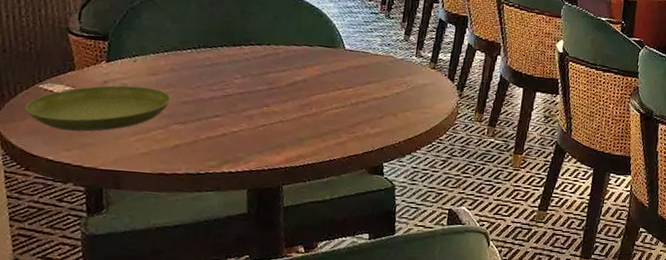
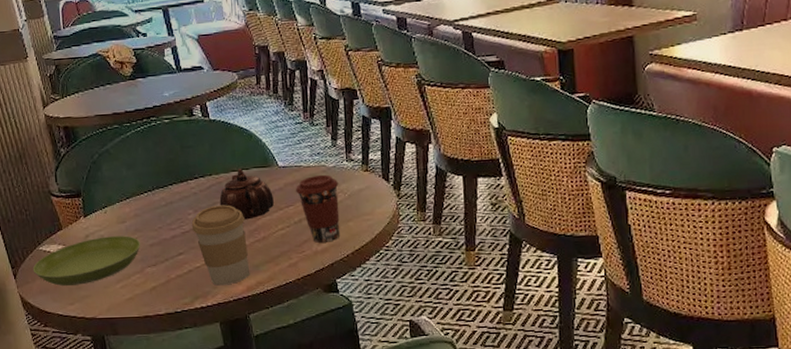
coffee cup: none [235,74,298,154] -> present [191,205,250,286]
teapot: none [273,44,334,94] -> present [219,169,274,220]
coffee cup: none [357,63,404,128] -> present [295,174,340,243]

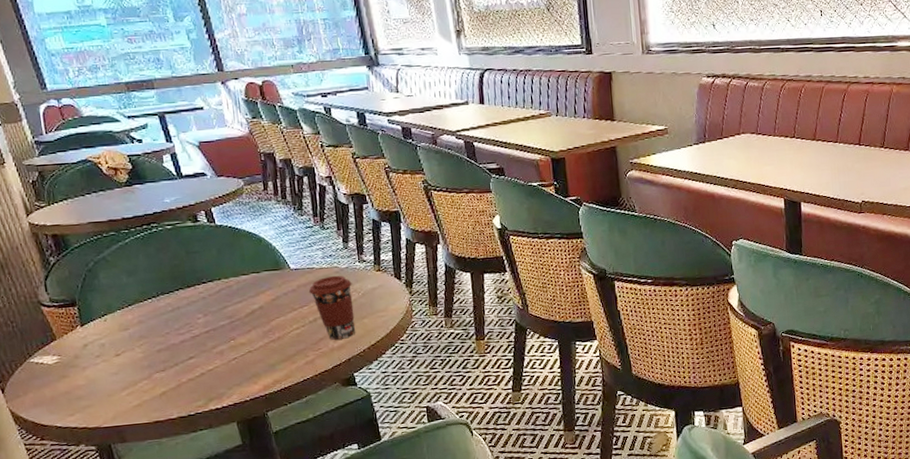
saucer: present [32,235,141,286] -> none [23,343,147,398]
coffee cup: present [191,205,250,286] -> none [201,307,266,386]
teapot: present [219,169,274,220] -> none [230,272,288,322]

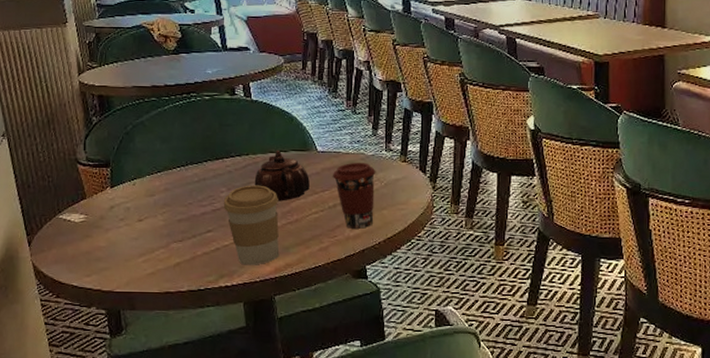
coffee cup: none [201,307,266,386] -> present [223,185,280,265]
teapot: none [230,272,288,322] -> present [254,151,310,201]

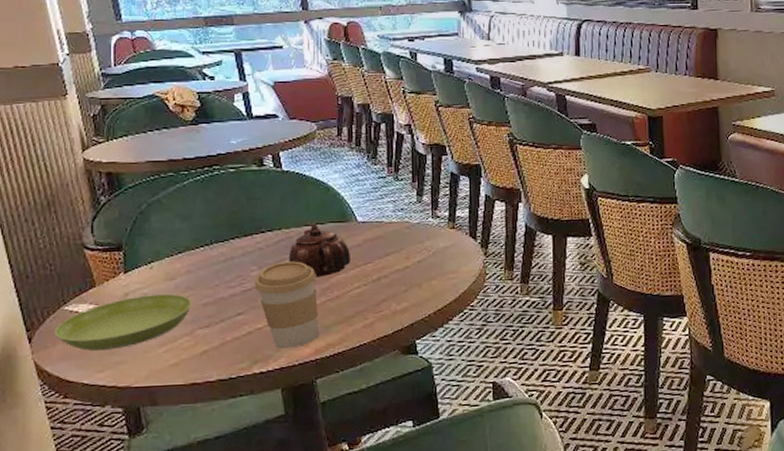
saucer: none [49,209,169,257] -> present [54,294,193,351]
coffee cup: present [332,162,376,229] -> none [374,231,423,302]

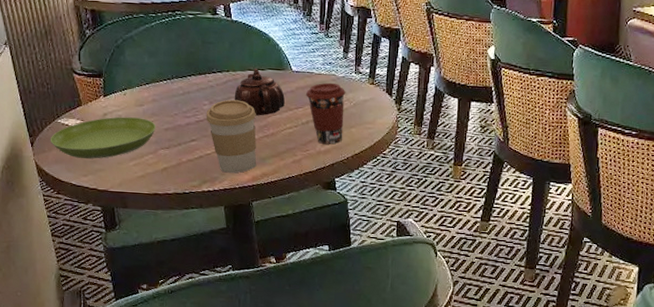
coffee cup: none [374,231,423,302] -> present [305,82,346,144]

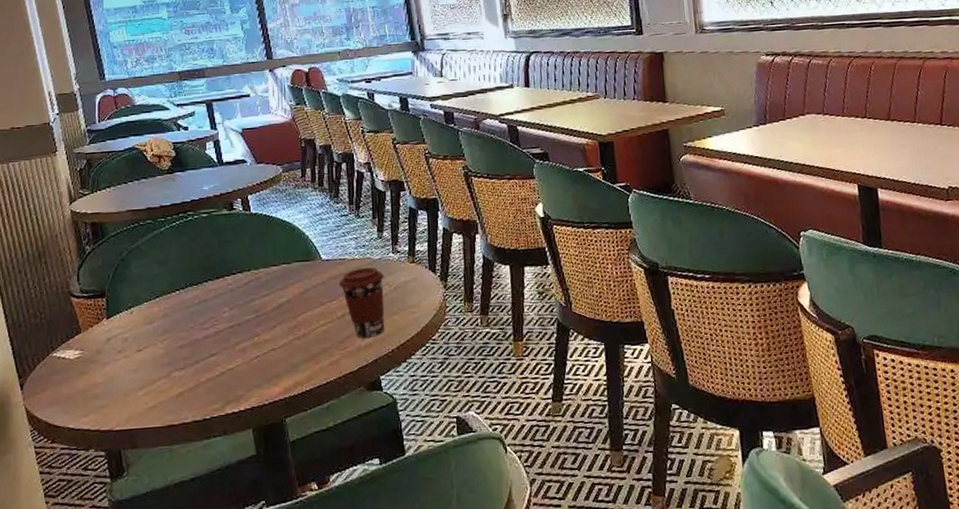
saucer: present [50,116,156,159] -> none [43,337,169,396]
coffee cup: present [206,99,257,173] -> none [226,301,288,388]
teapot: present [234,69,285,116] -> none [258,263,316,317]

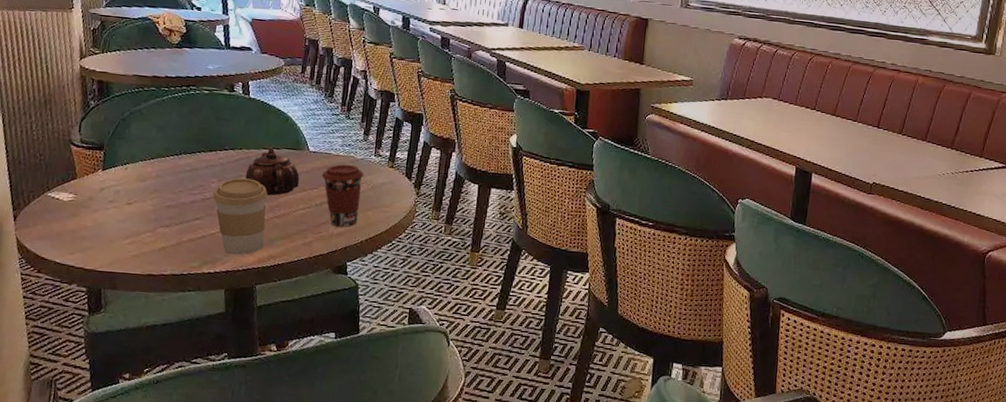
coffee cup: none [226,301,288,388] -> present [212,178,268,255]
teapot: none [258,263,316,317] -> present [245,147,300,196]

